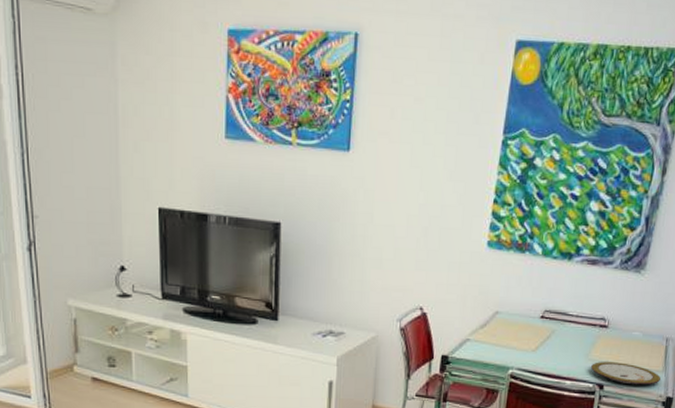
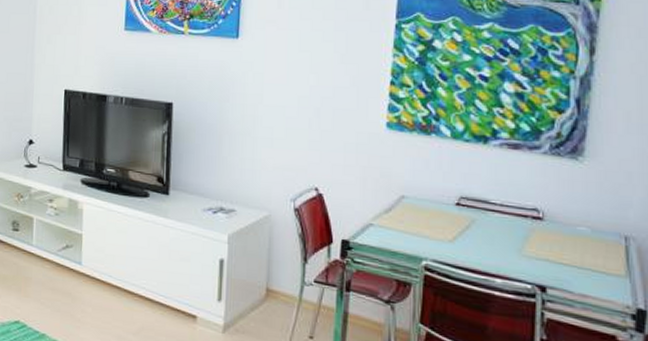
plate: present [591,362,660,385] -> none [527,259,624,292]

